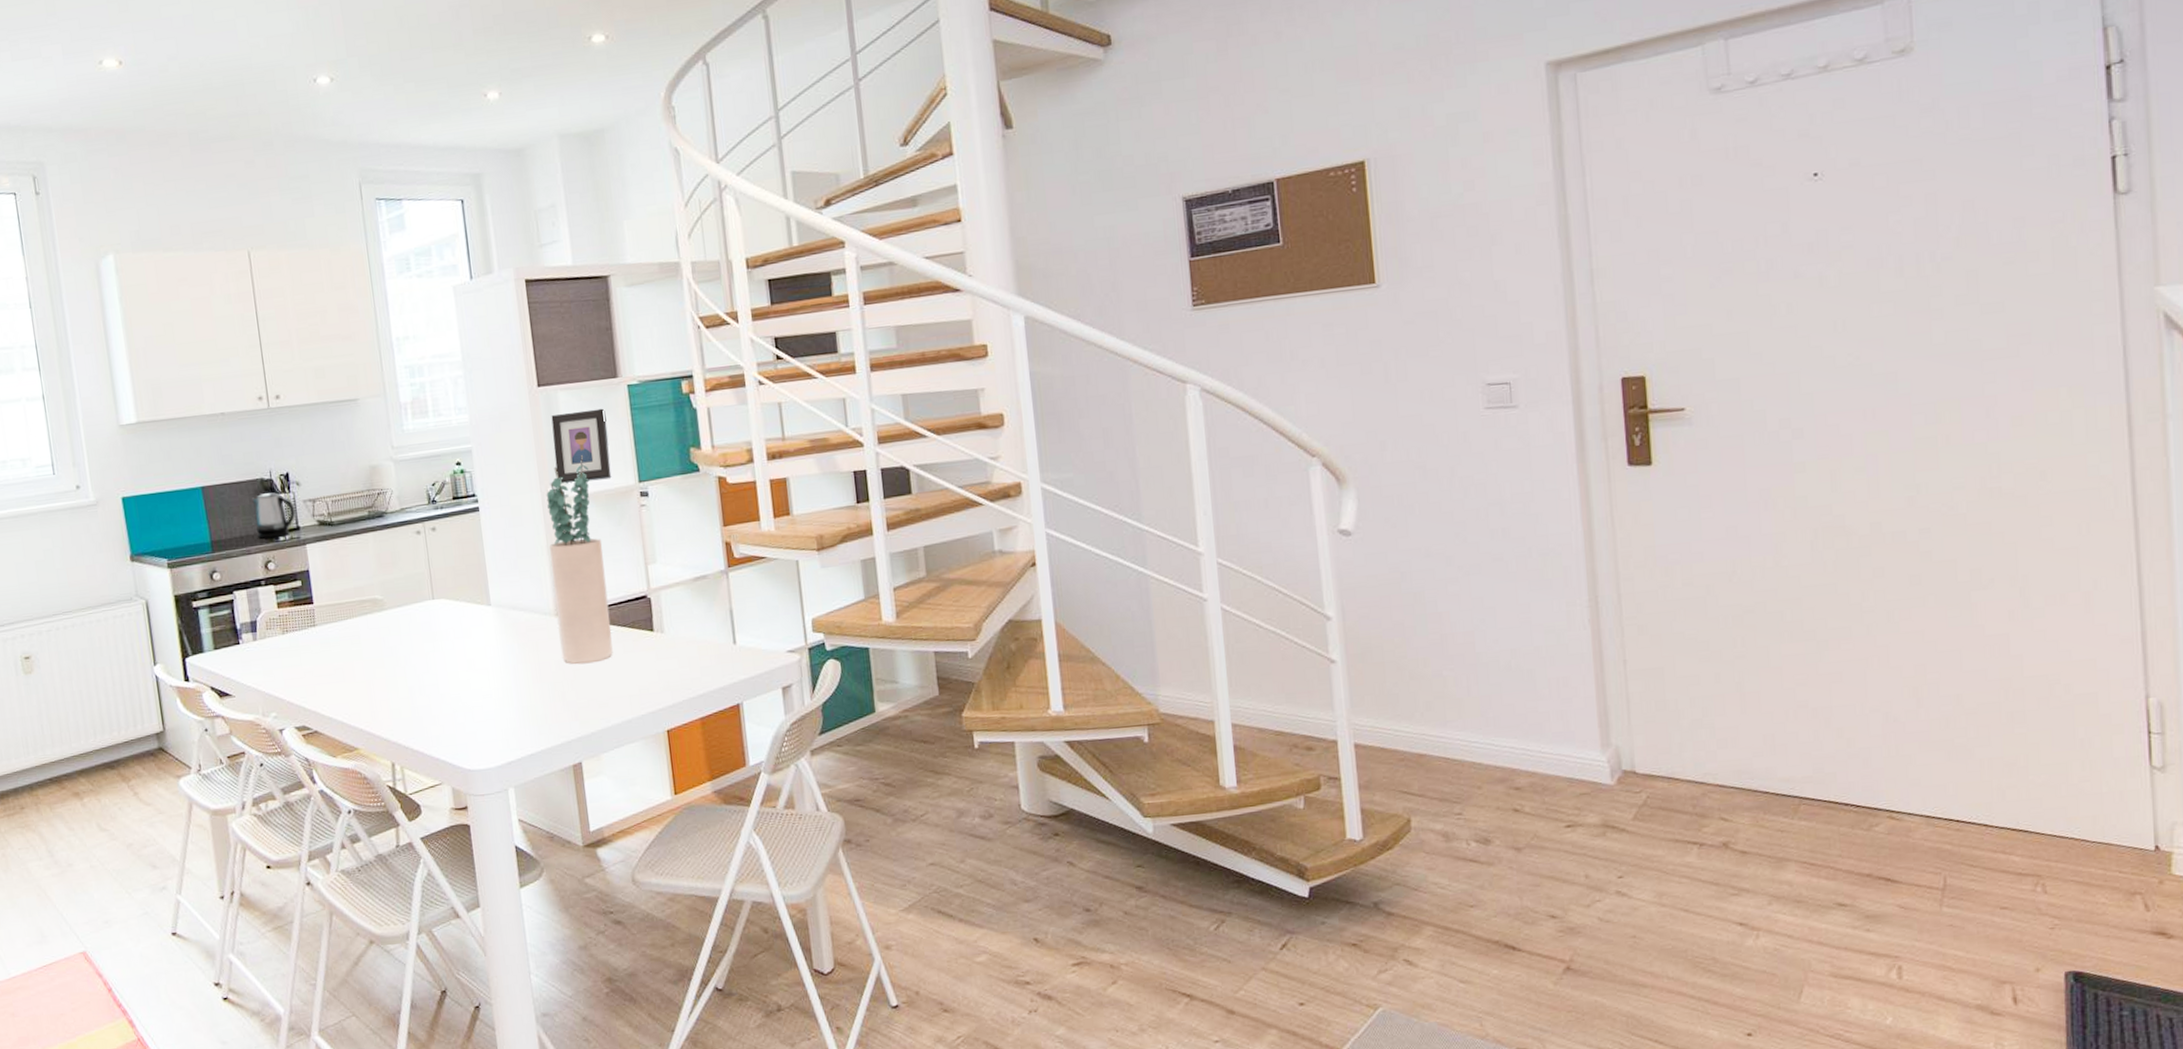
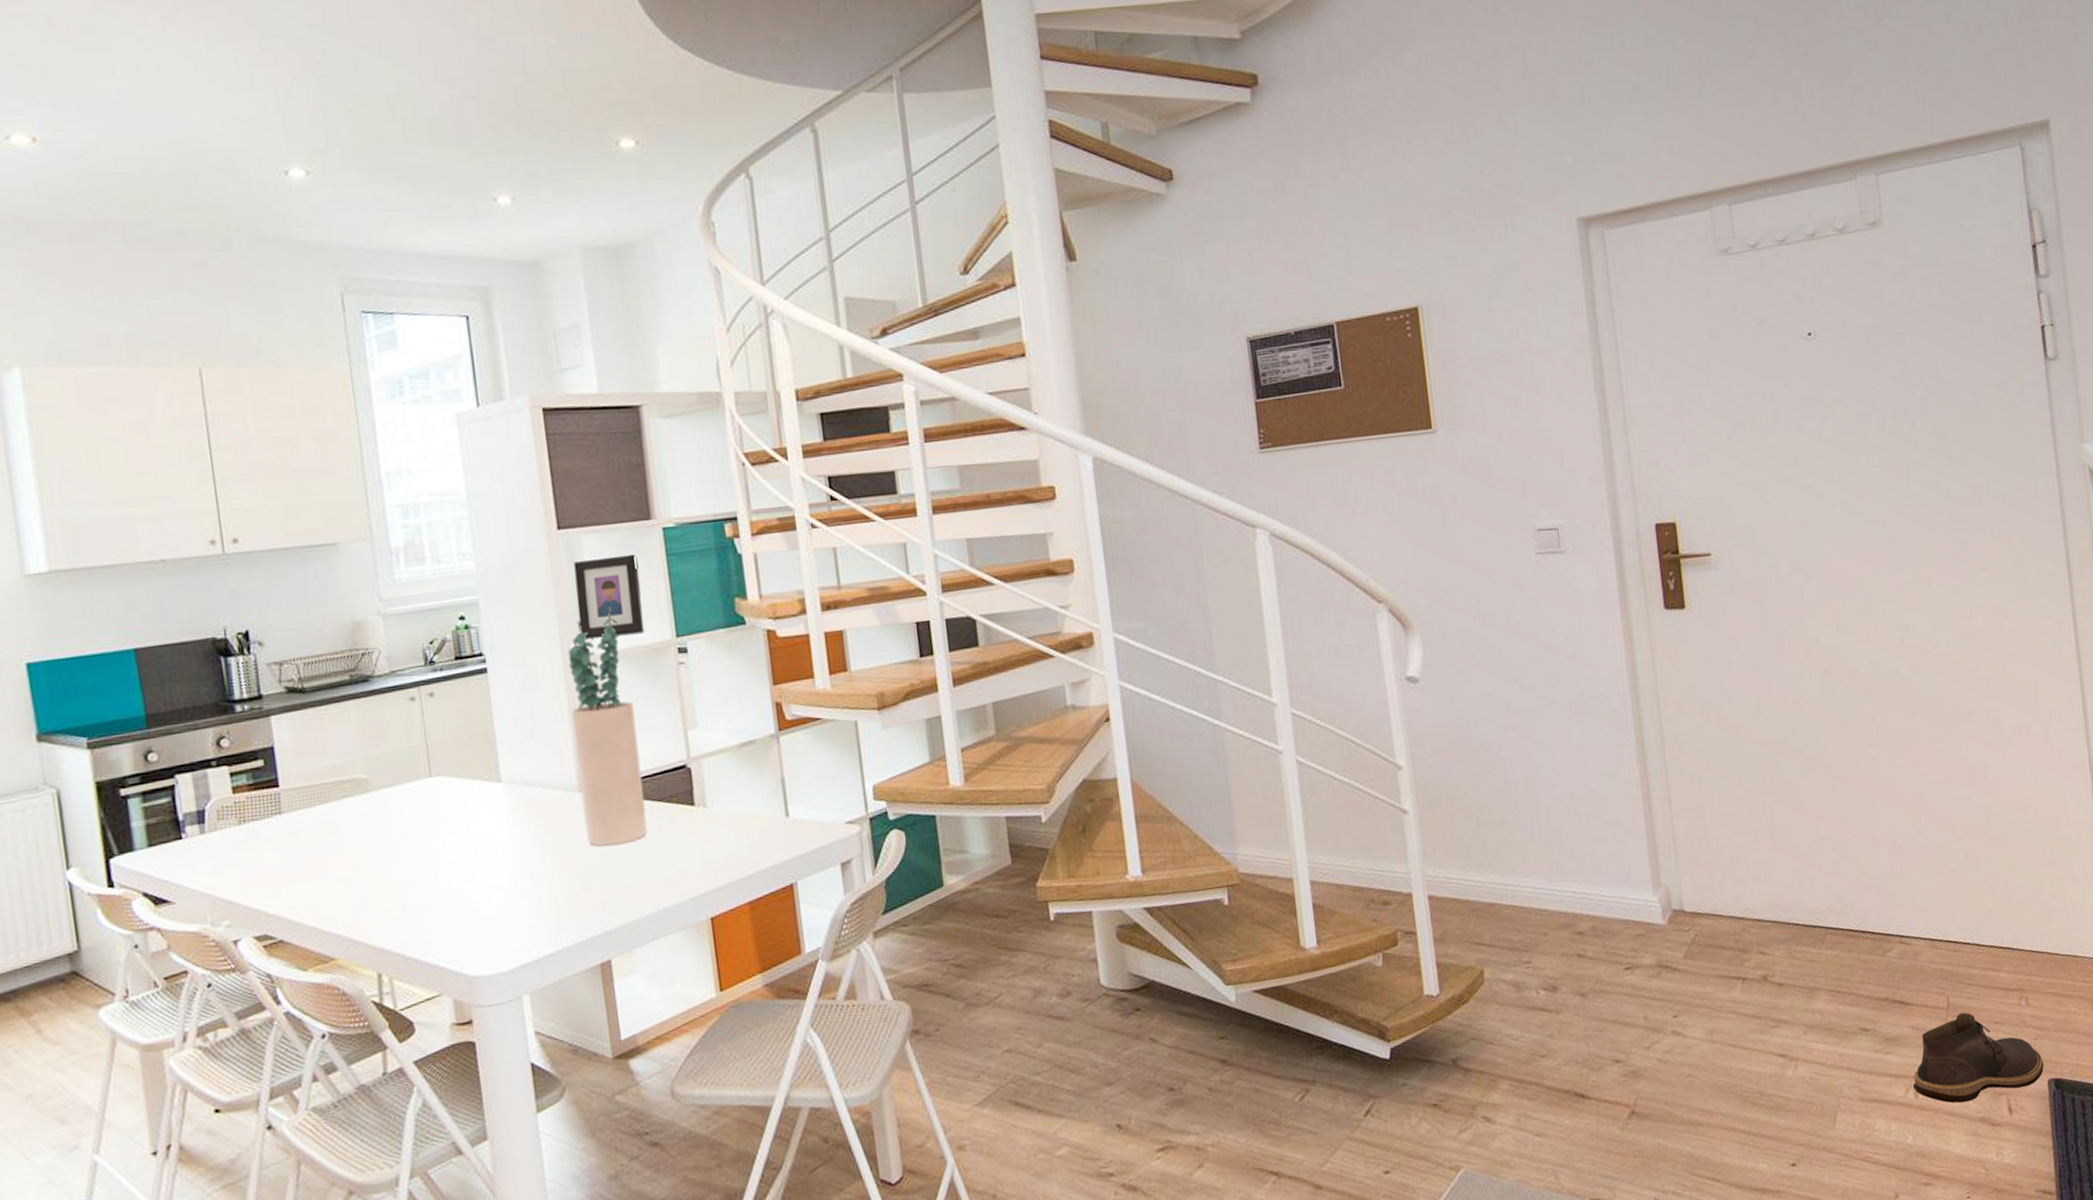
kettle: present [251,492,296,540] -> none [200,654,257,711]
boot: none [1895,895,2061,988] -> present [1912,1012,2044,1104]

